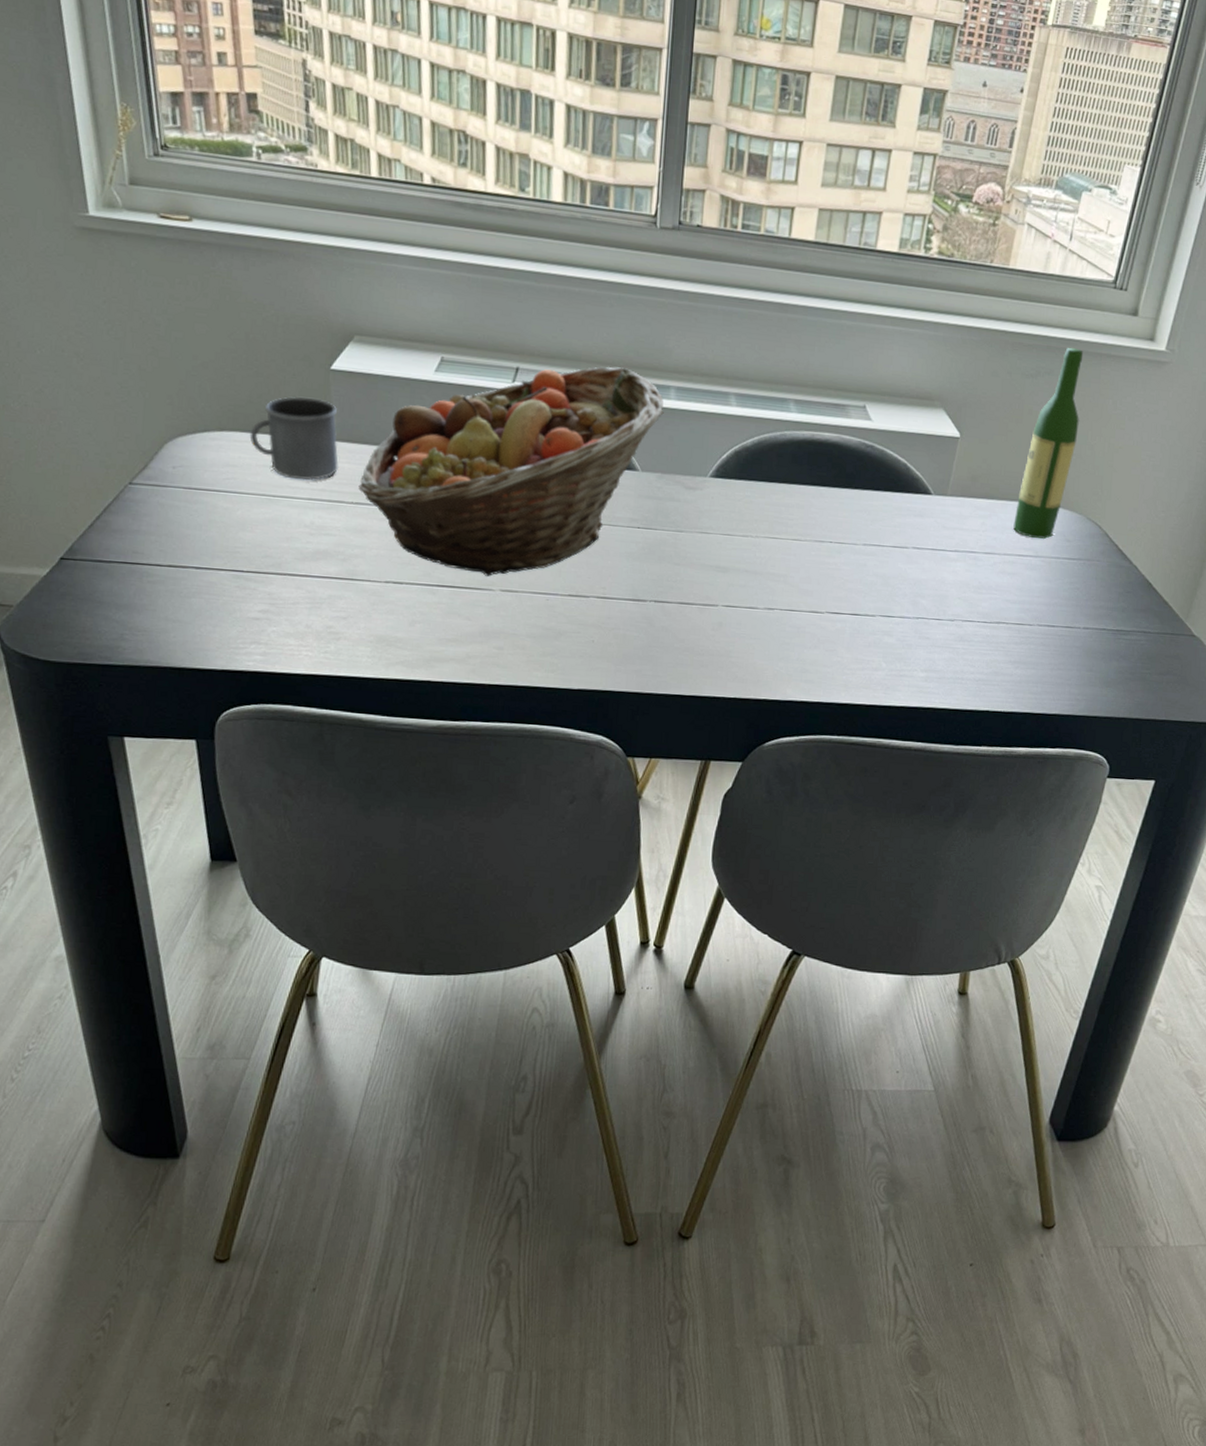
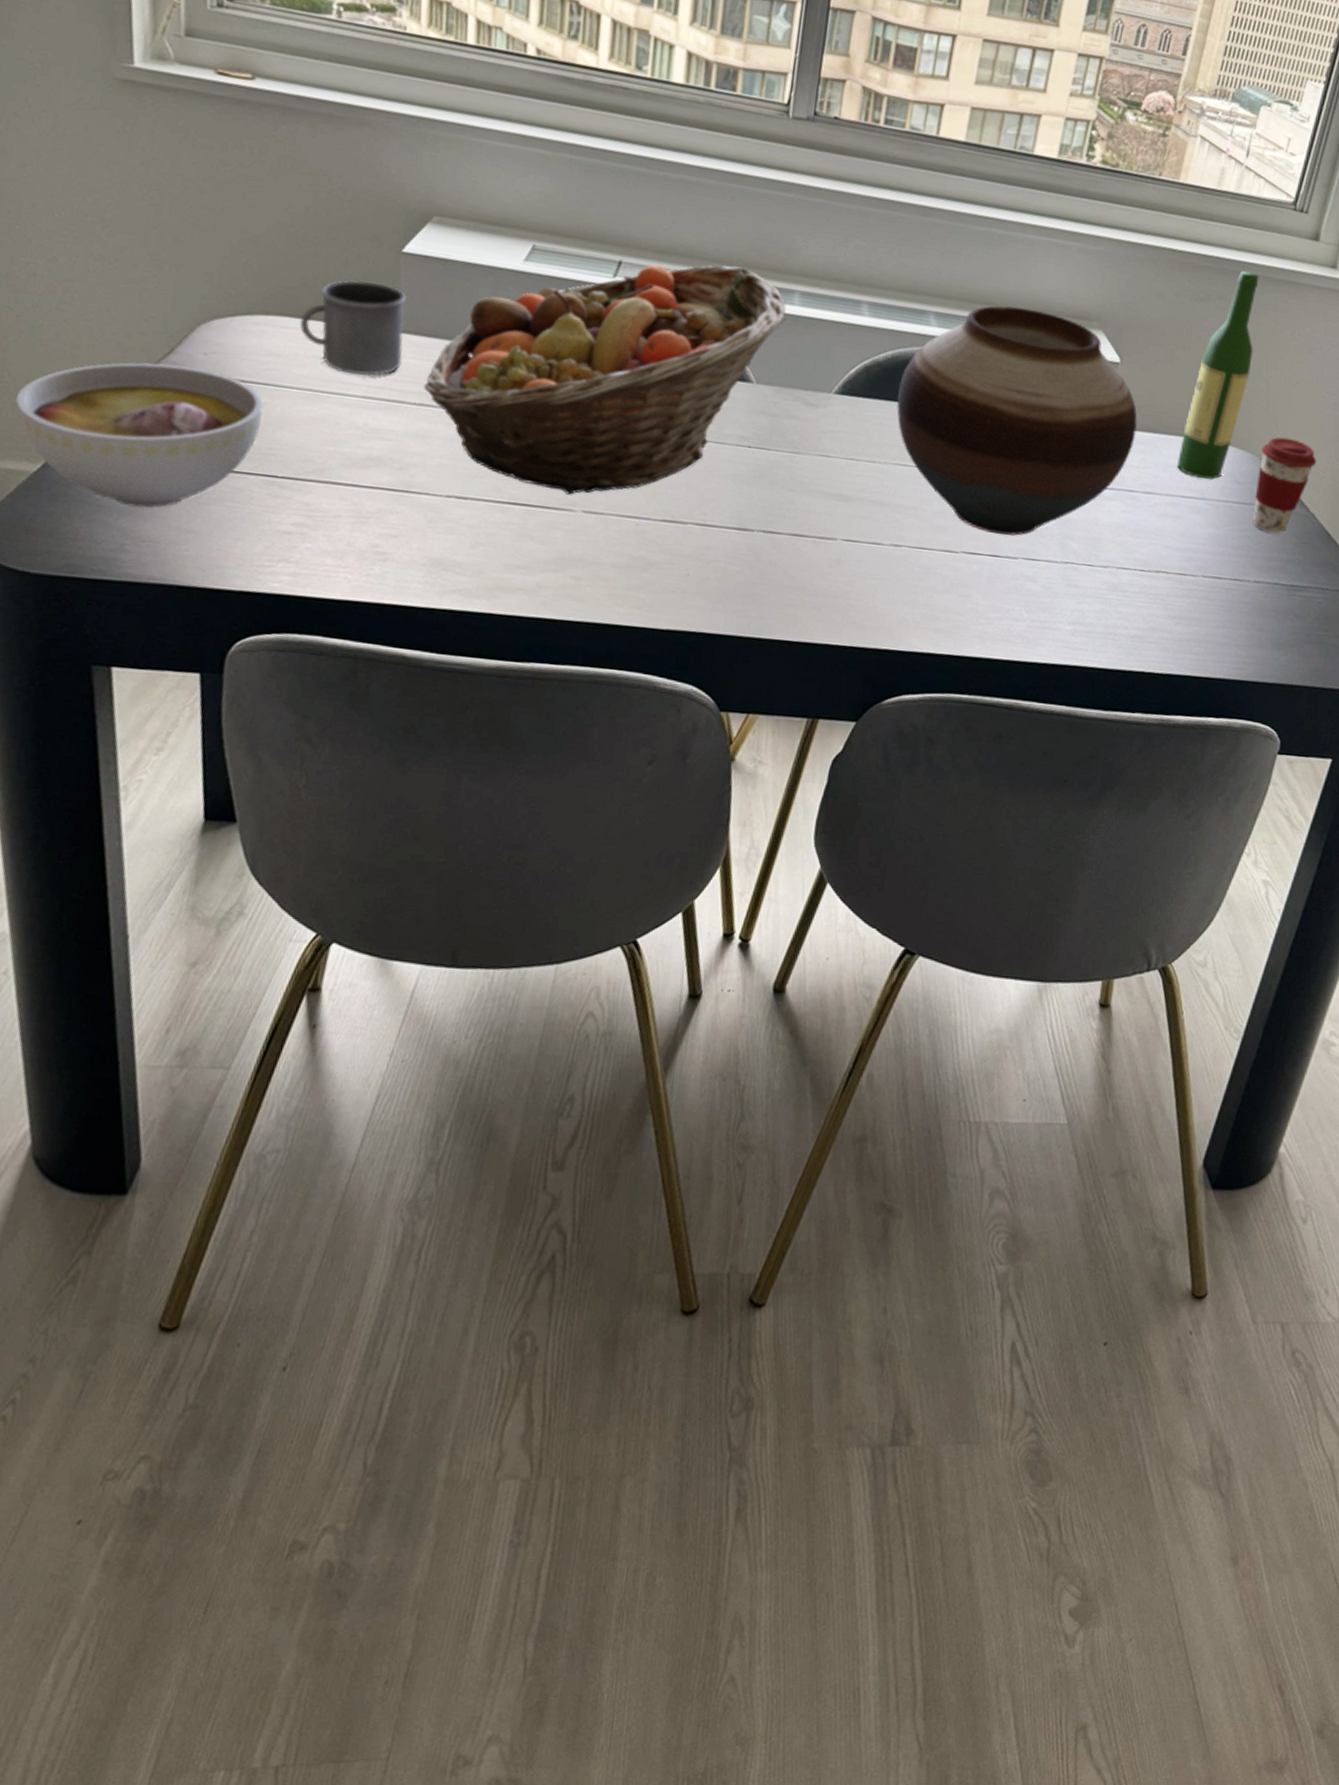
bowl: none [23,478,226,603] -> present [16,362,264,509]
vase: none [764,390,977,596] -> present [896,305,1138,536]
coffee cup: none [1082,498,1138,585] -> present [1253,437,1317,534]

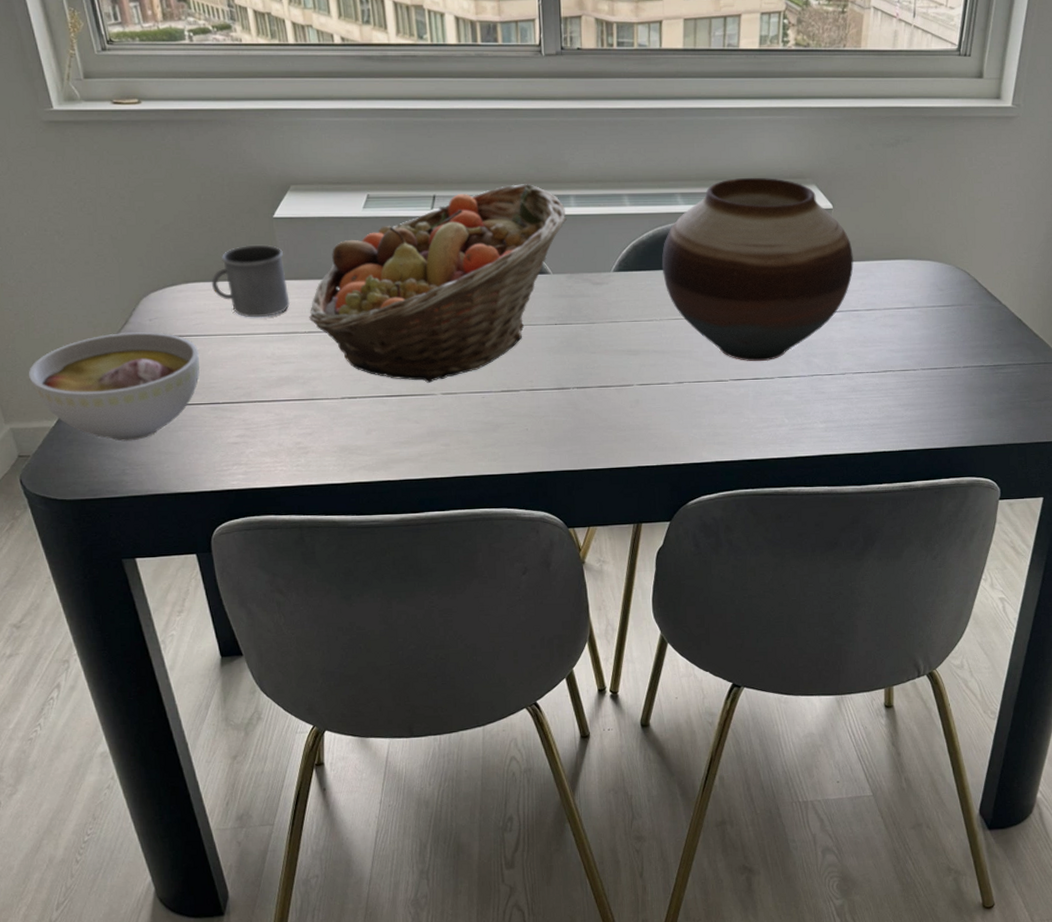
wine bottle: present [1177,270,1259,480] -> none [890,114,940,291]
coffee cup: present [1253,437,1317,534] -> none [955,247,1003,326]

